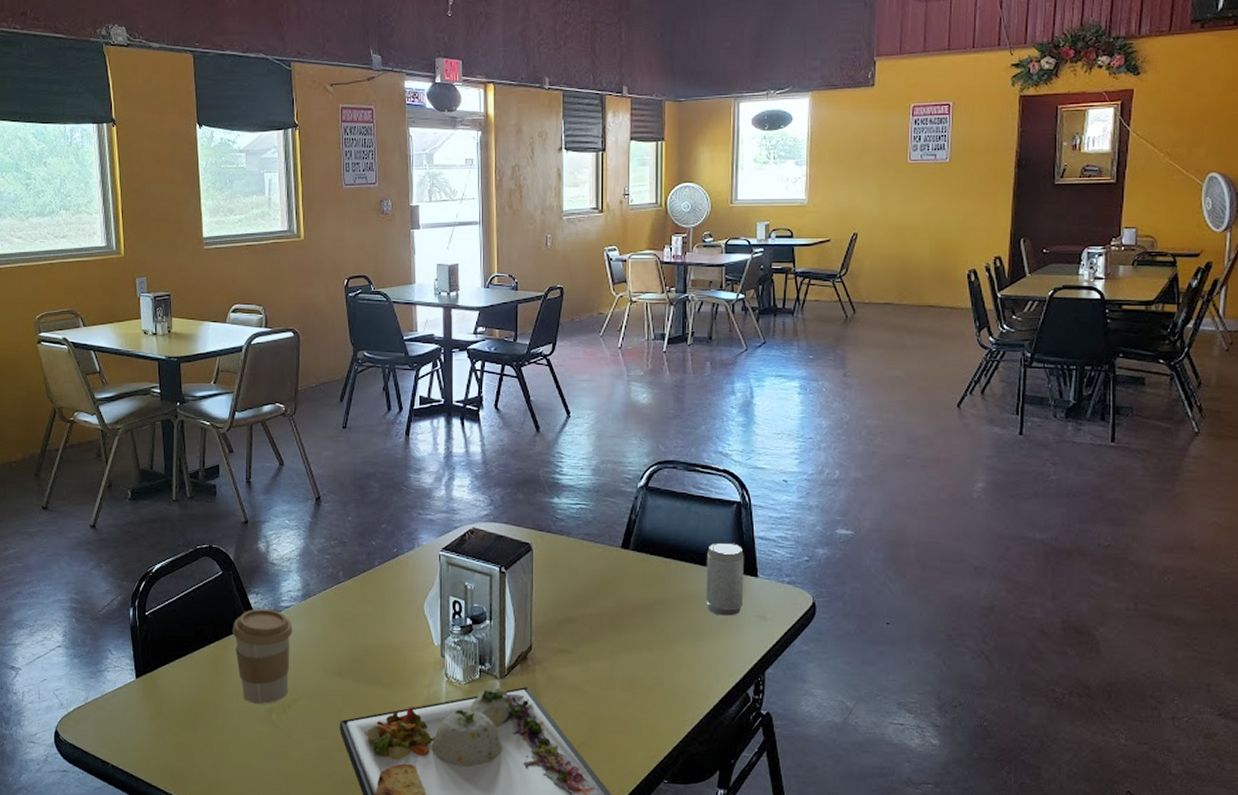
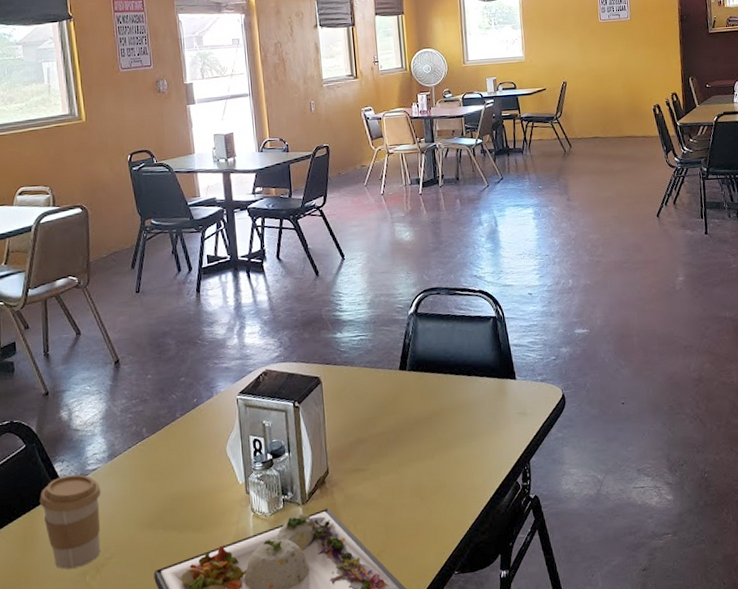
beverage can: present [706,542,744,616] -> none [472,352,506,417]

